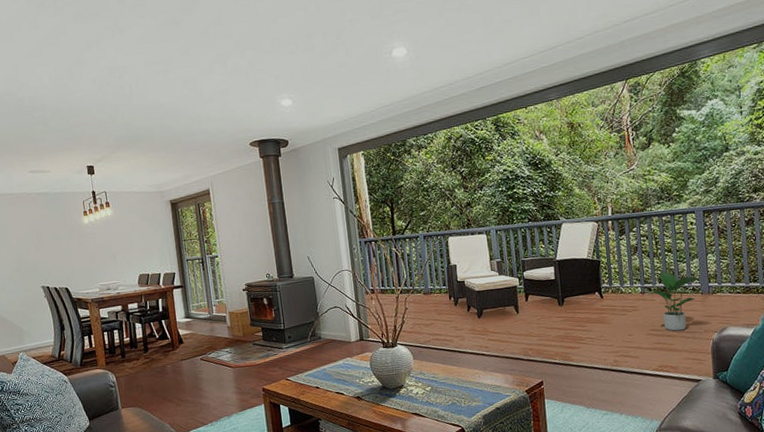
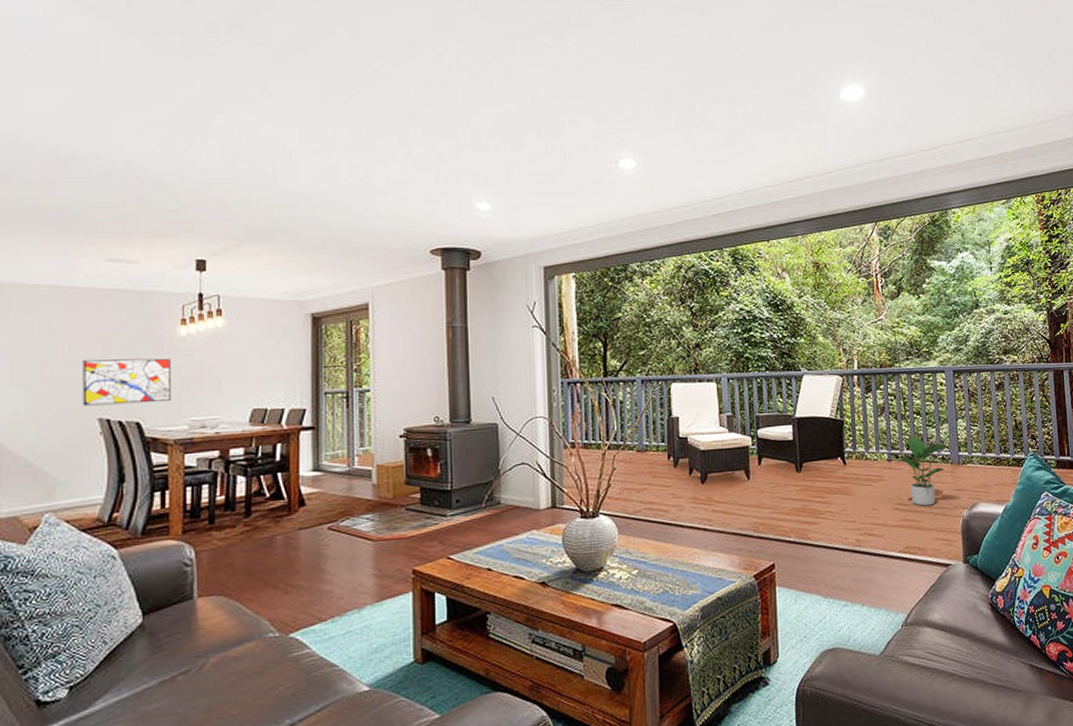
wall art: none [26,241,85,278] -> present [82,358,171,406]

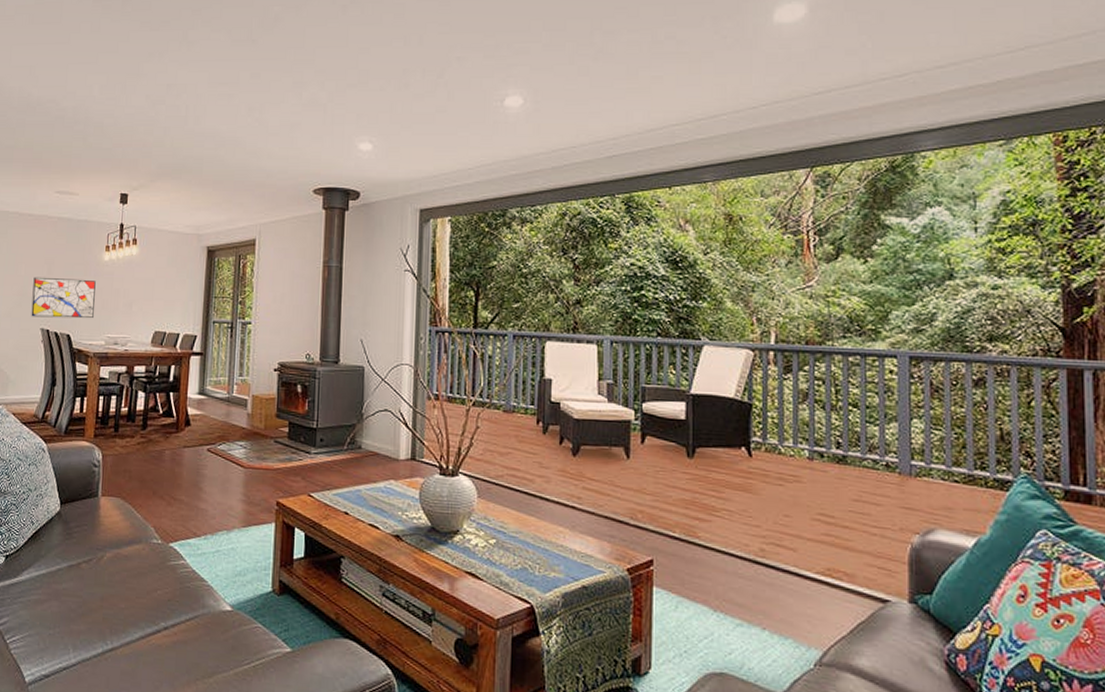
potted plant: present [899,436,947,506] -> none [824,432,894,523]

